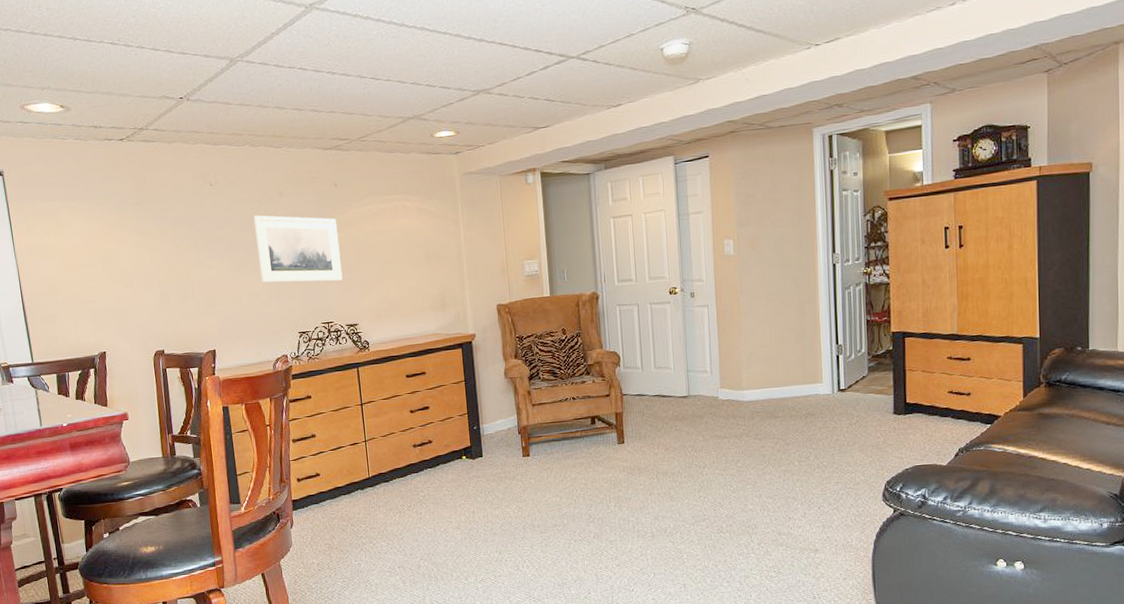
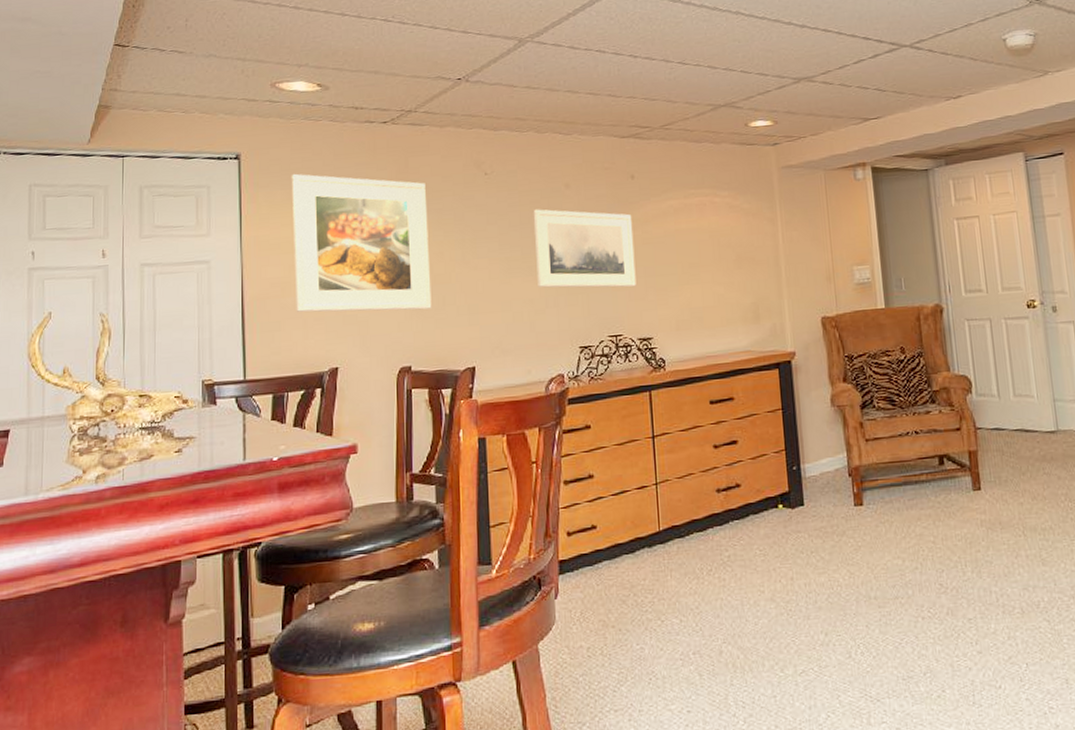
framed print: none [48,187,176,307] -> present [291,173,432,313]

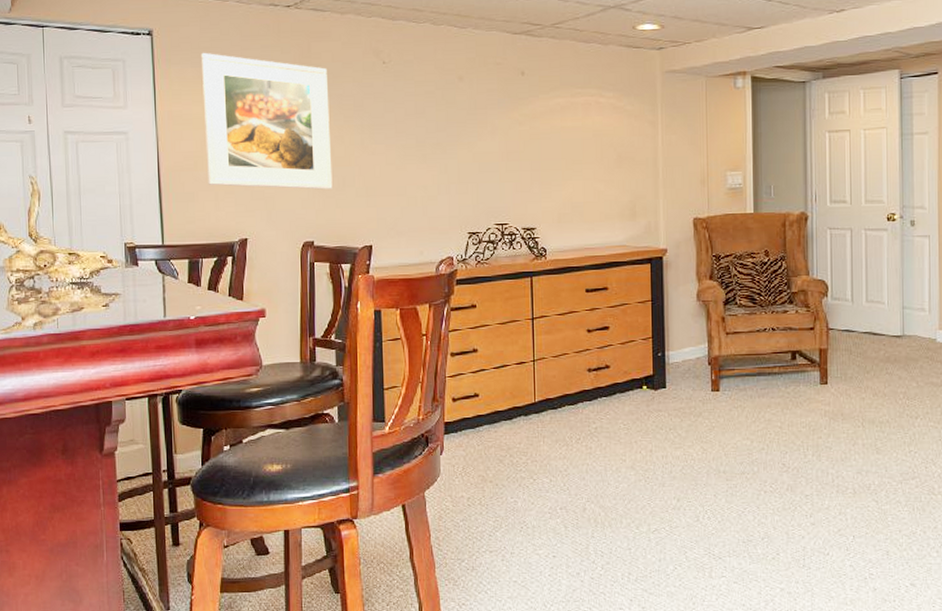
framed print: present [533,209,636,288] -> none [428,100,523,180]

